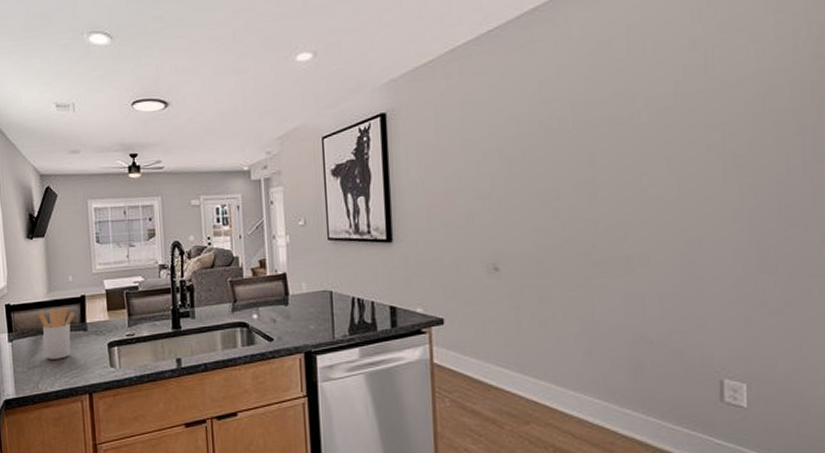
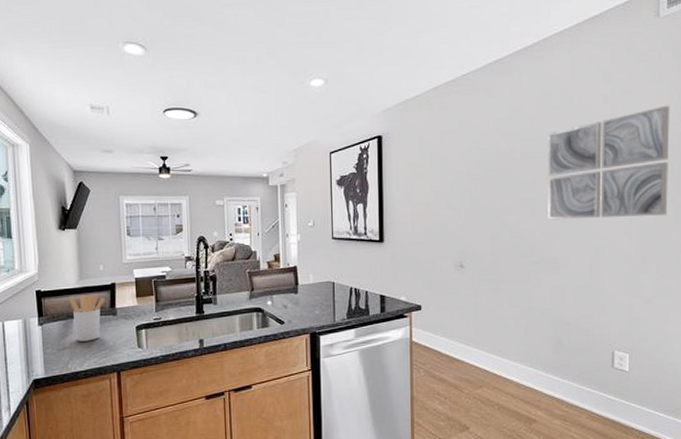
wall art: none [611,43,799,207] -> present [548,105,671,220]

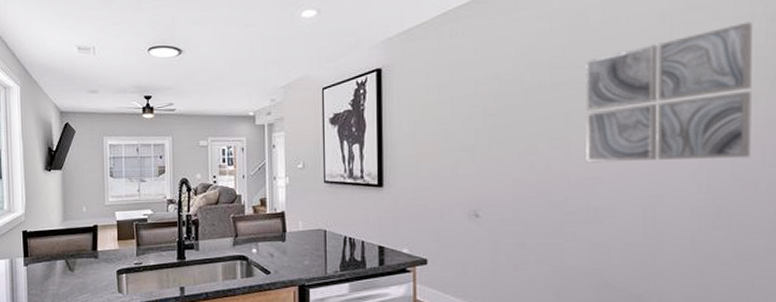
utensil holder: present [69,294,105,342] -> none [53,236,87,284]

